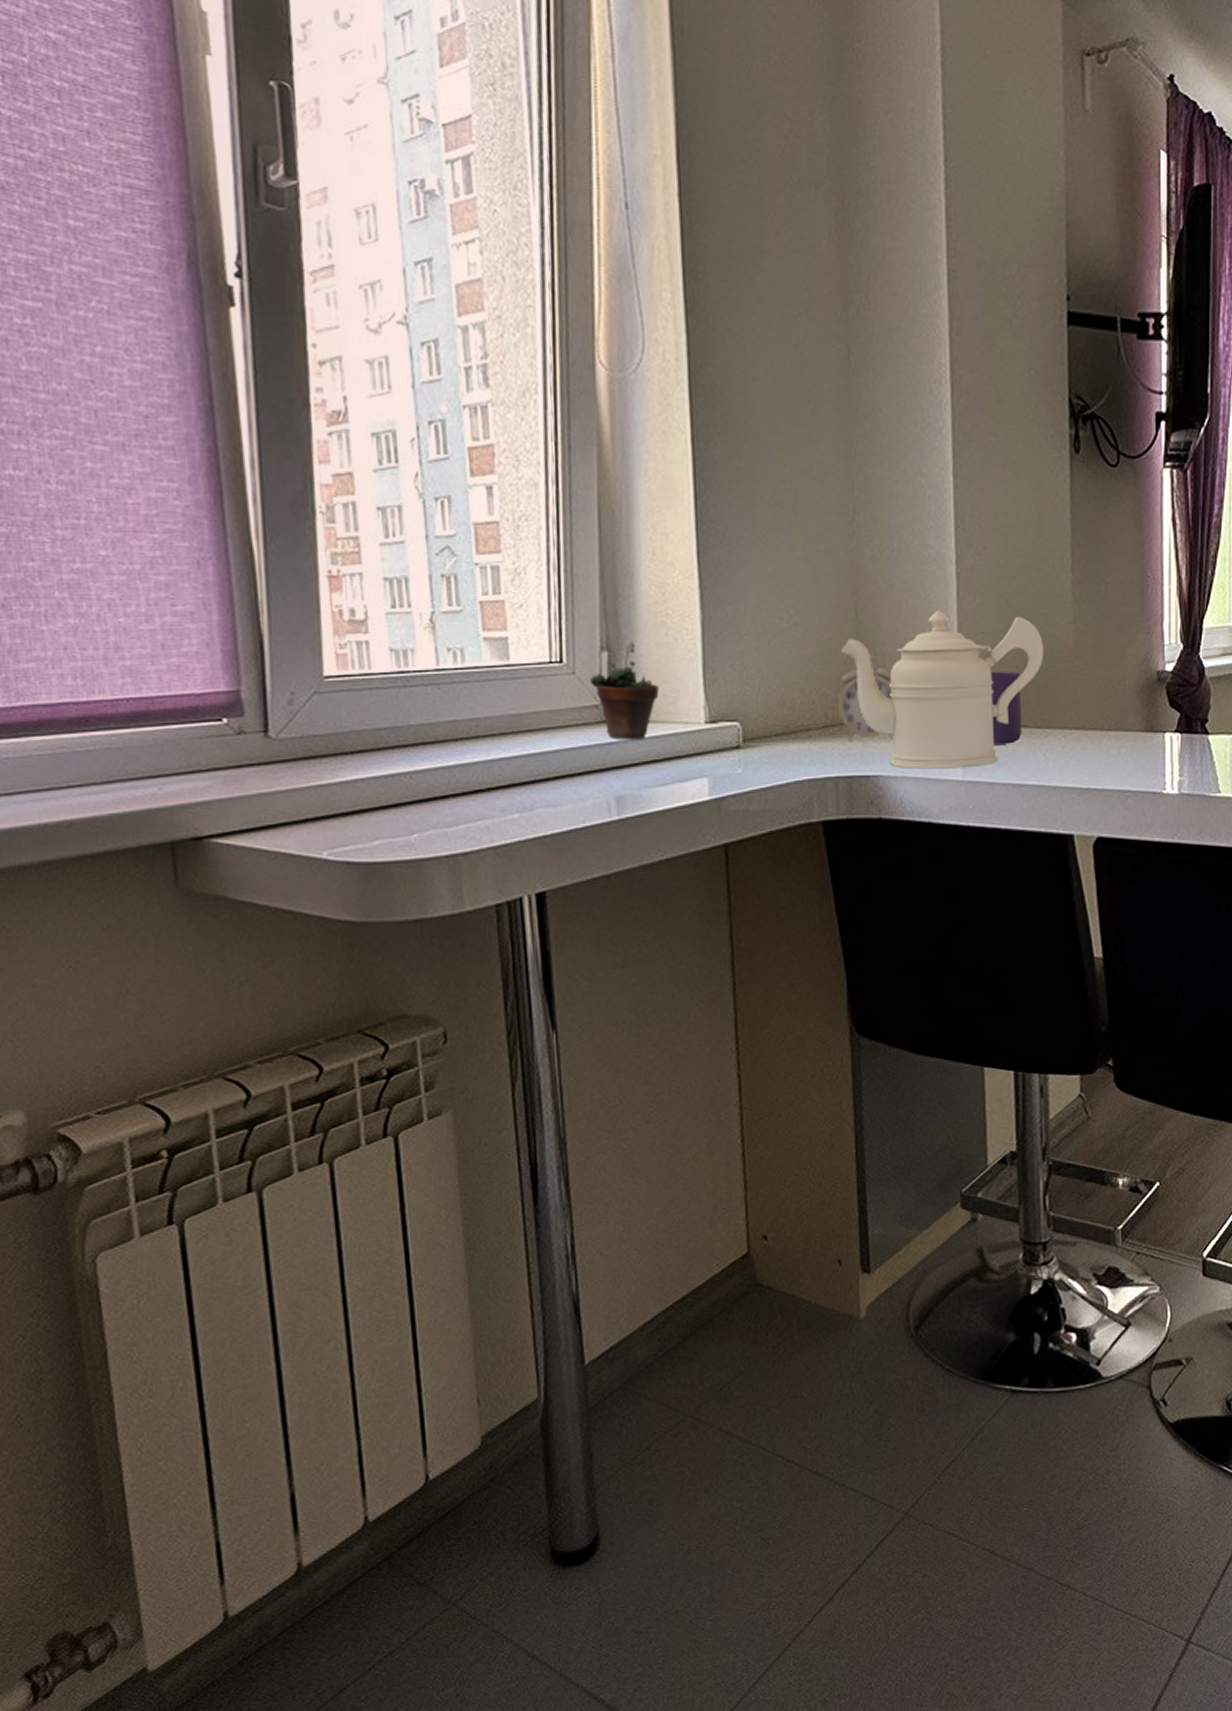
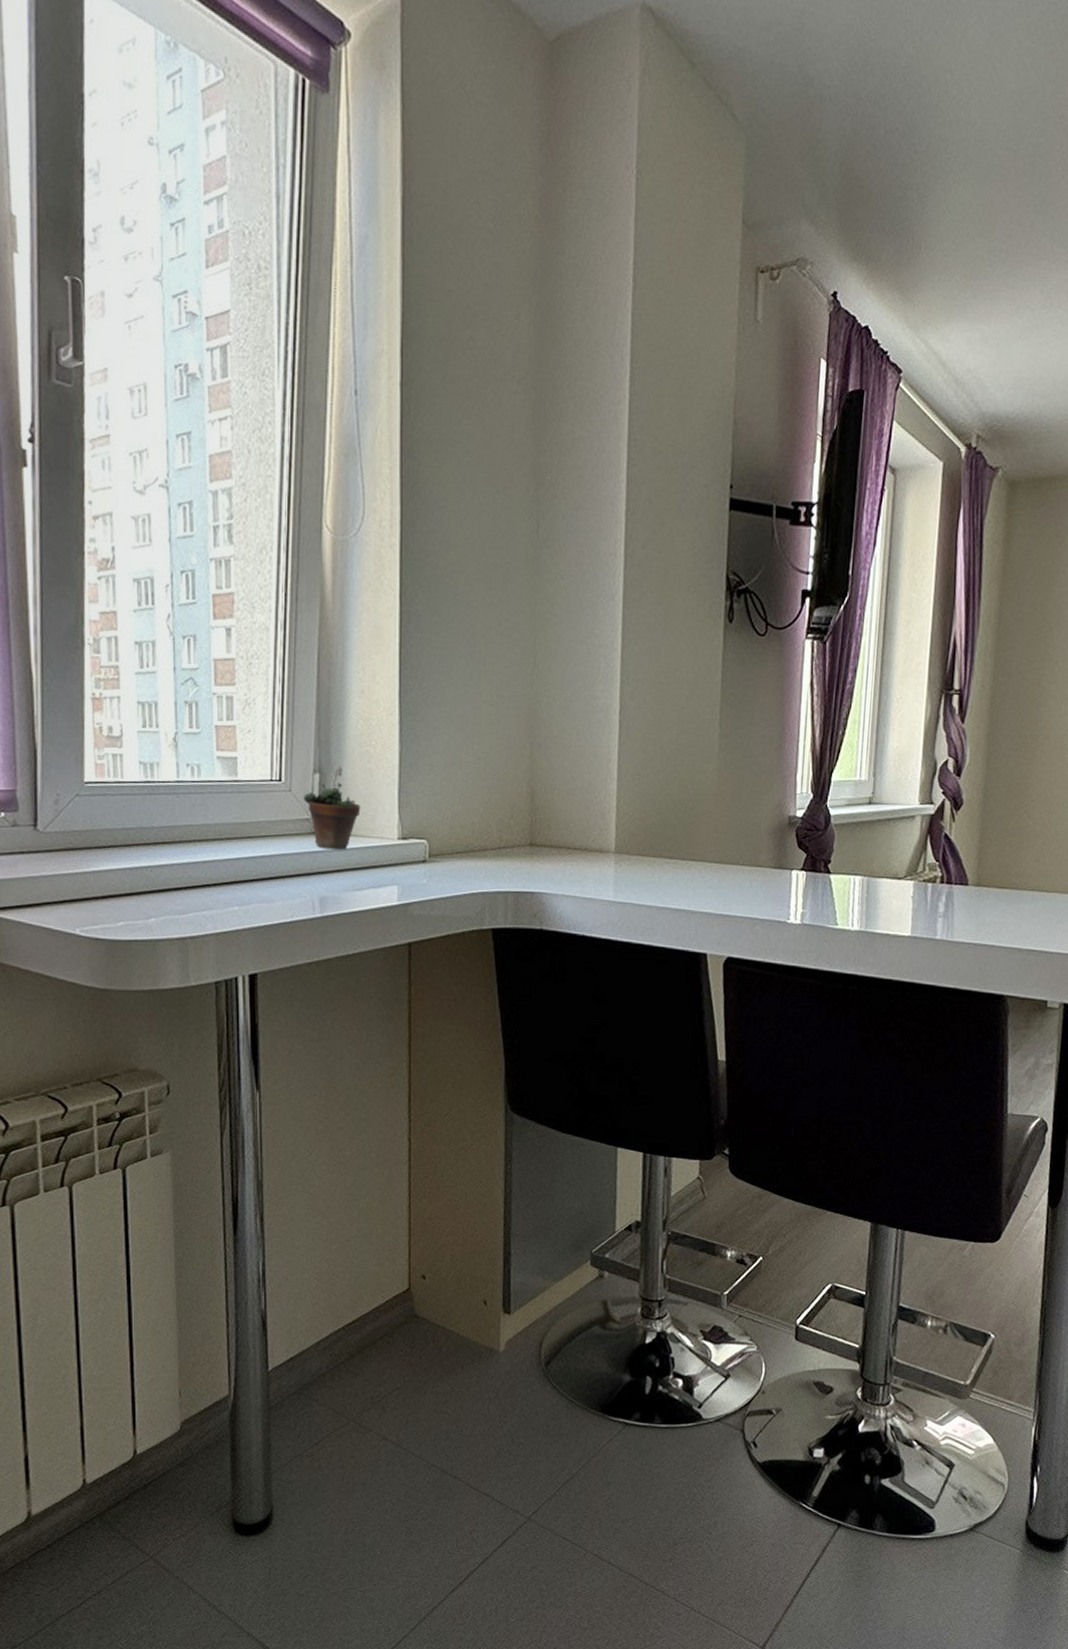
alarm clock: present [838,656,894,740] -> none [511,789,559,861]
coffeepot: present [840,609,1044,770] -> none [516,752,692,891]
cup: present [991,672,1022,744] -> none [641,809,669,872]

